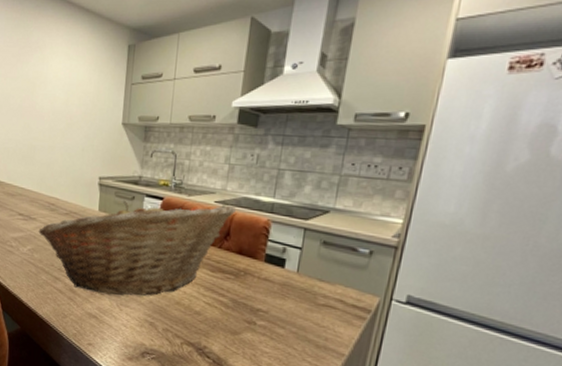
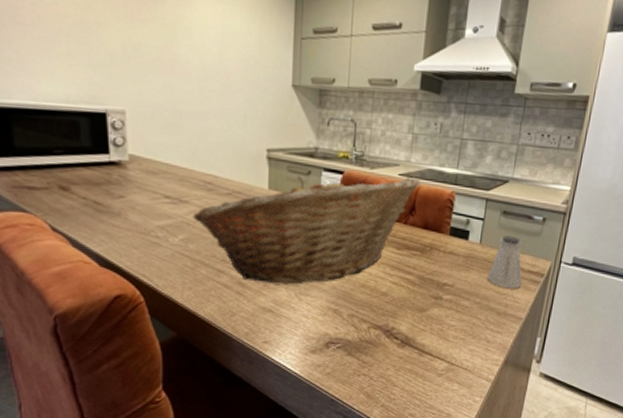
saltshaker: none [305,266,345,323] -> present [487,235,523,289]

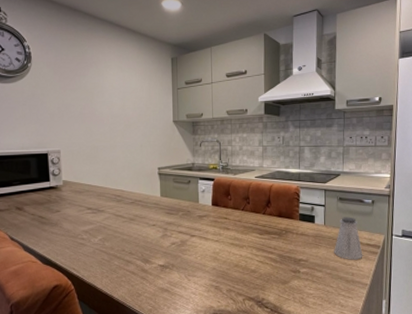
fruit basket: present [193,175,422,284] -> none [107,178,273,269]

